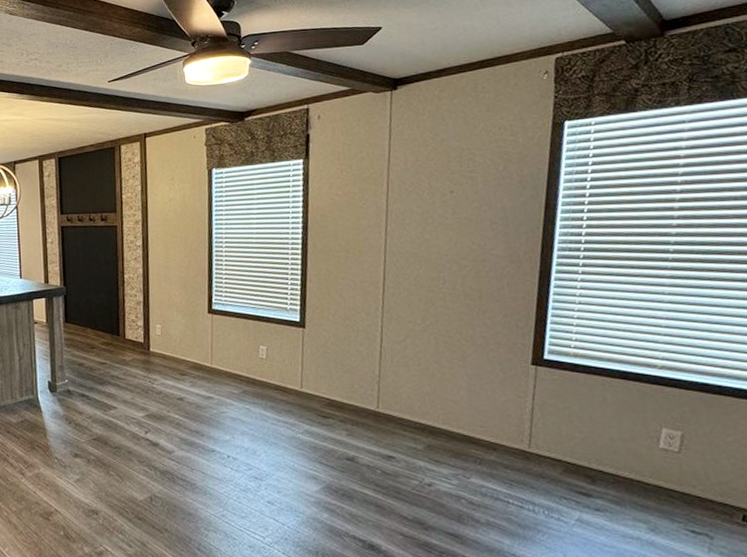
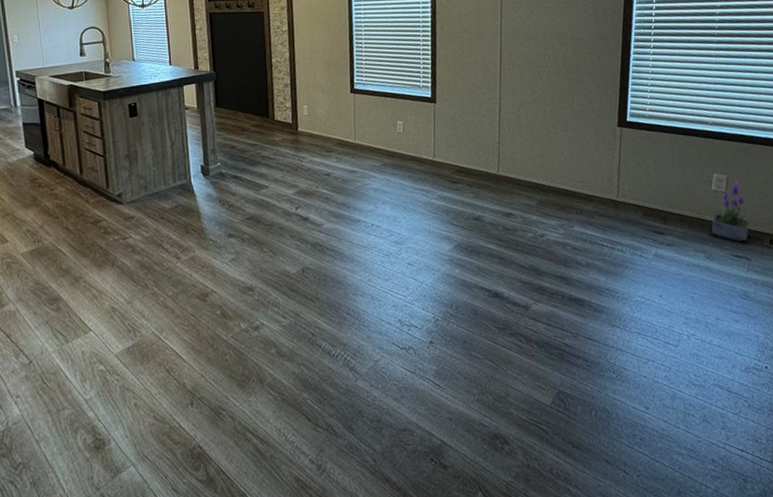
potted plant: none [658,439,714,515] -> present [711,181,750,242]

